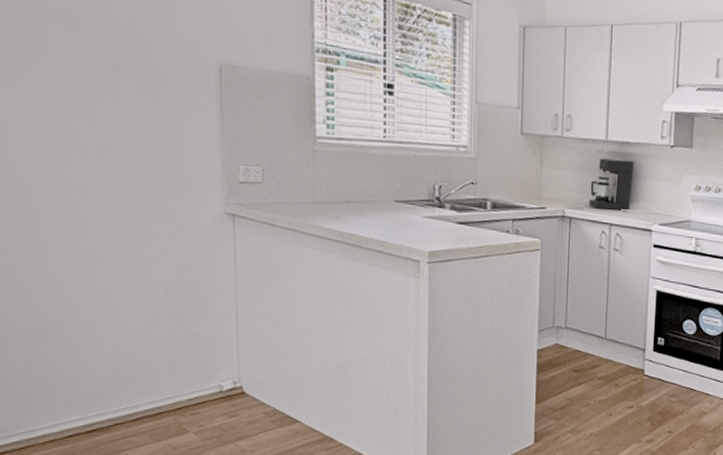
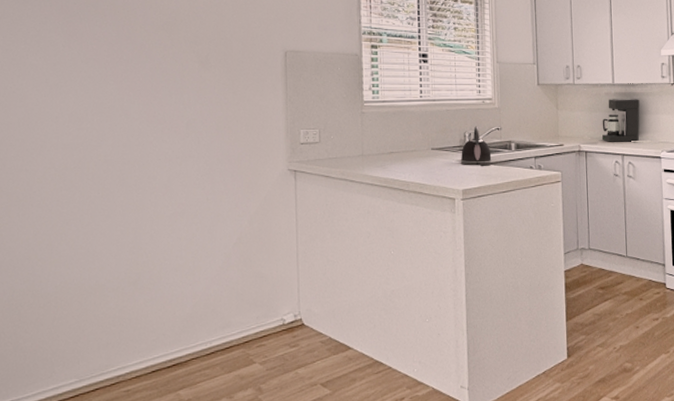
kettle: none [427,178,464,226] -> present [460,126,492,166]

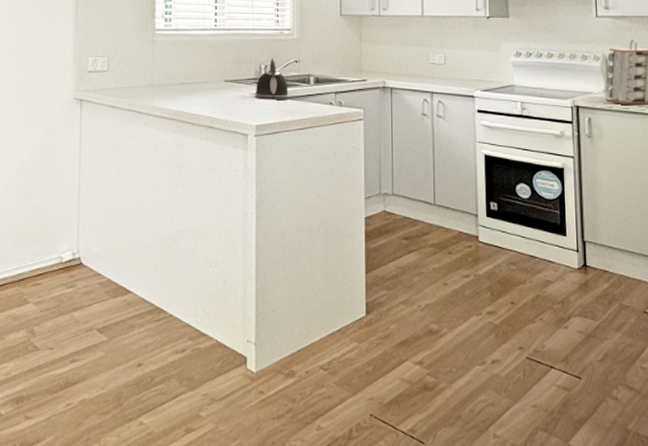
coffee maker: present [601,98,640,142] -> none [409,31,452,79]

